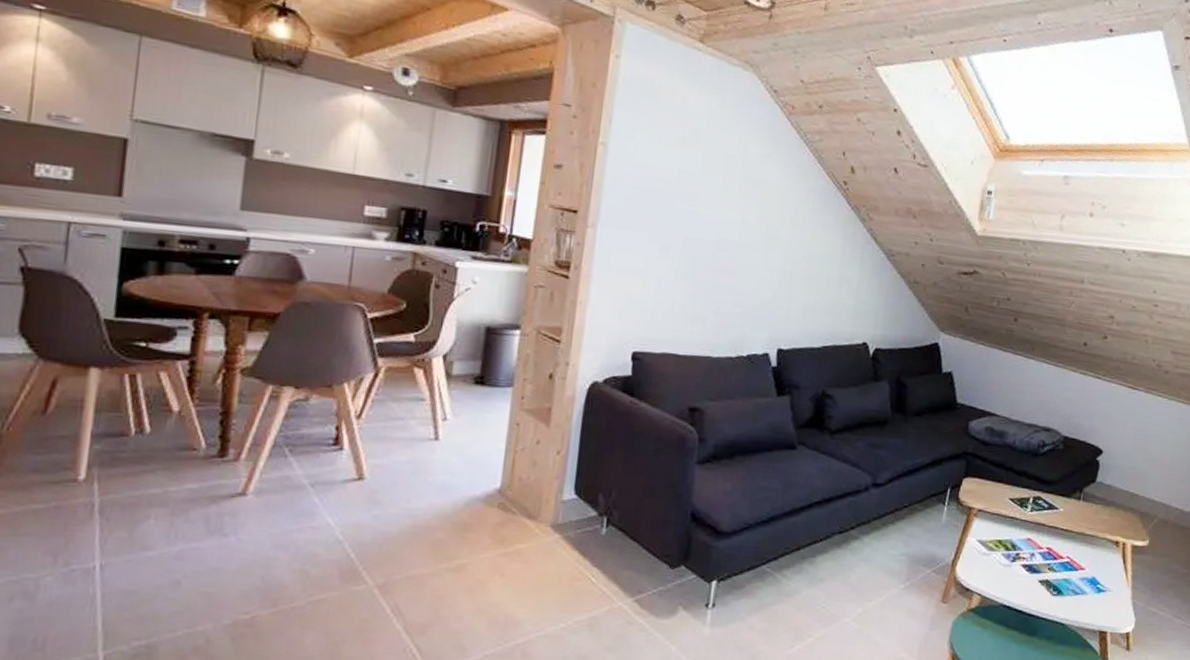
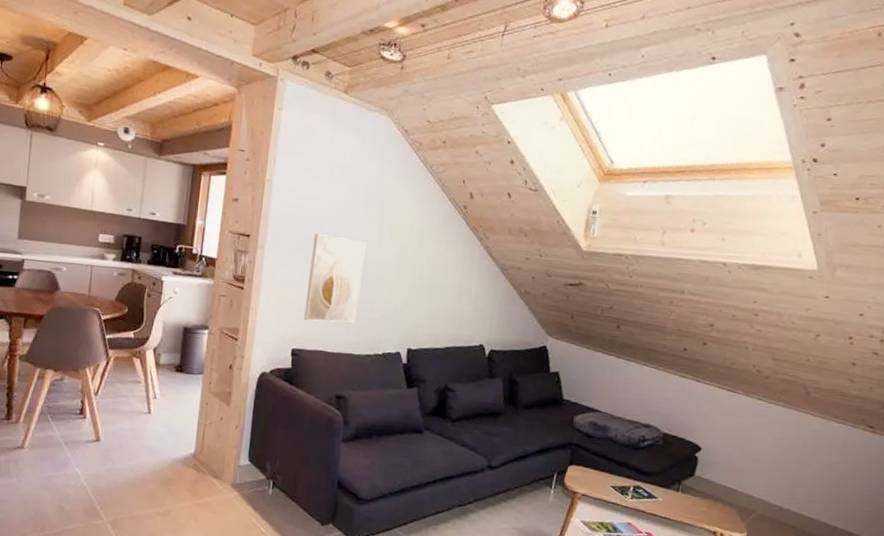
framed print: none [648,210,727,319] -> present [304,234,366,323]

